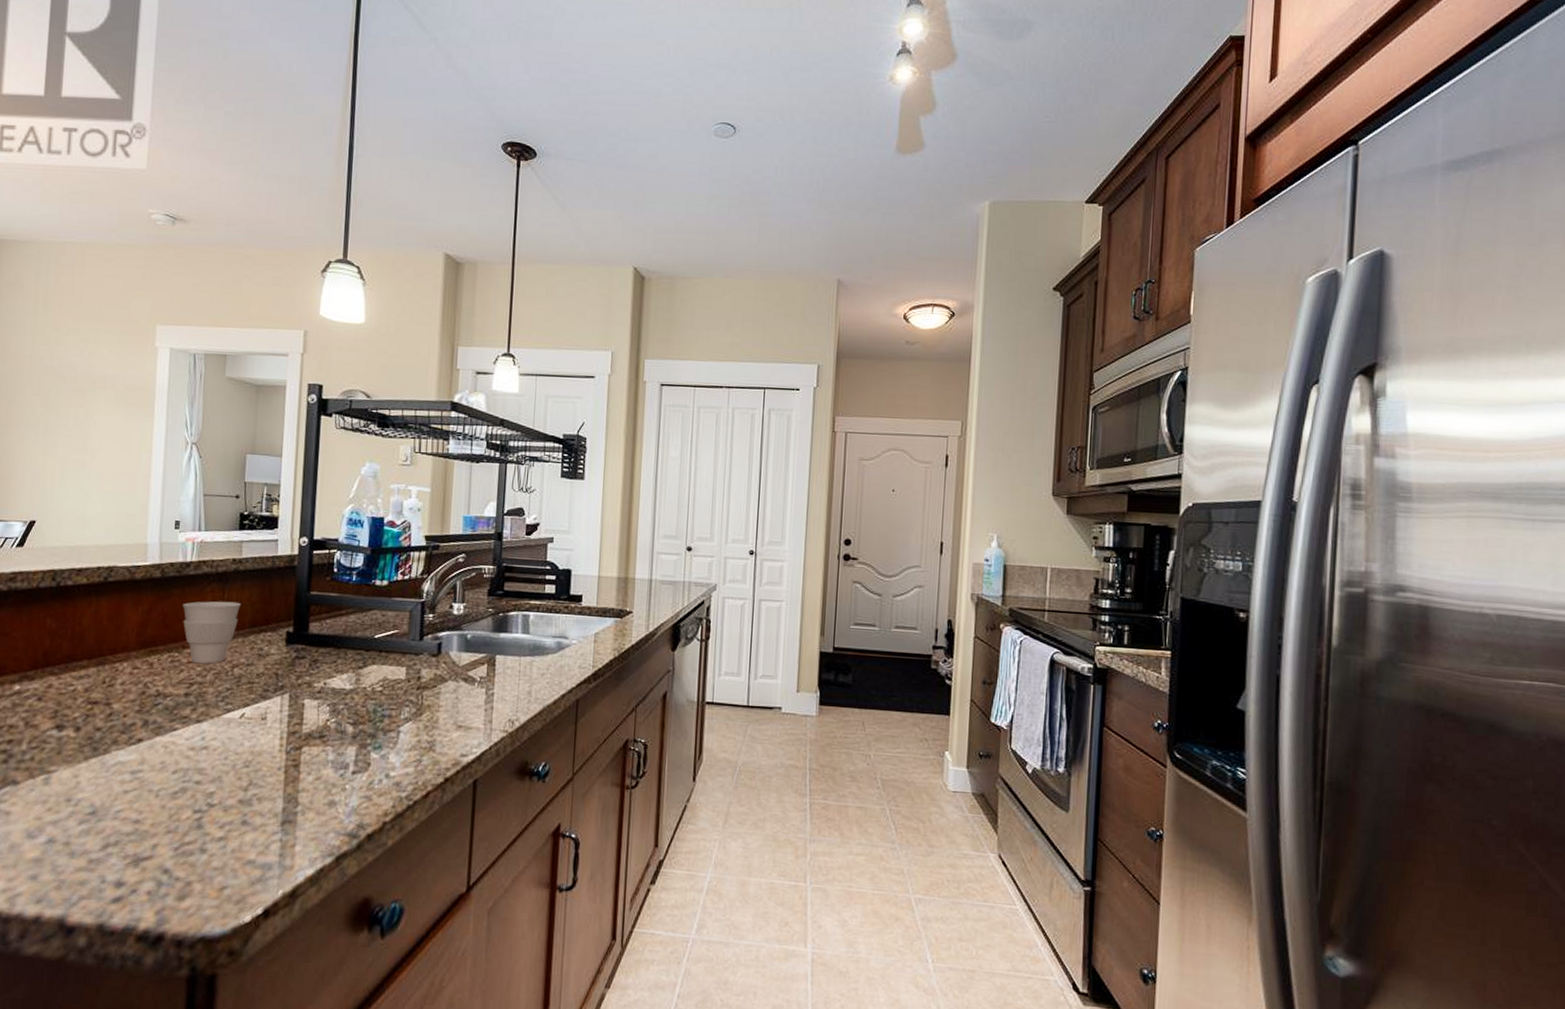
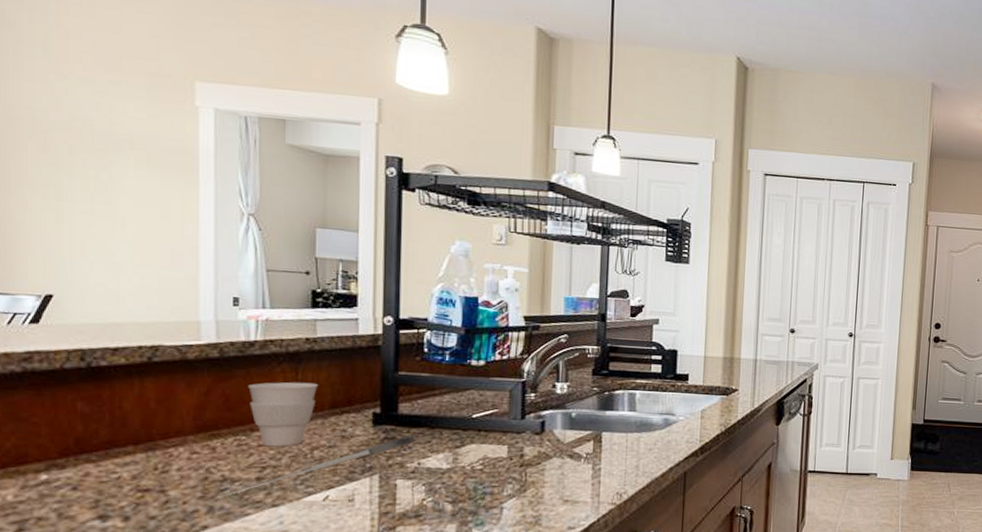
kitchen knife: none [152,654,323,712] -> present [217,435,415,498]

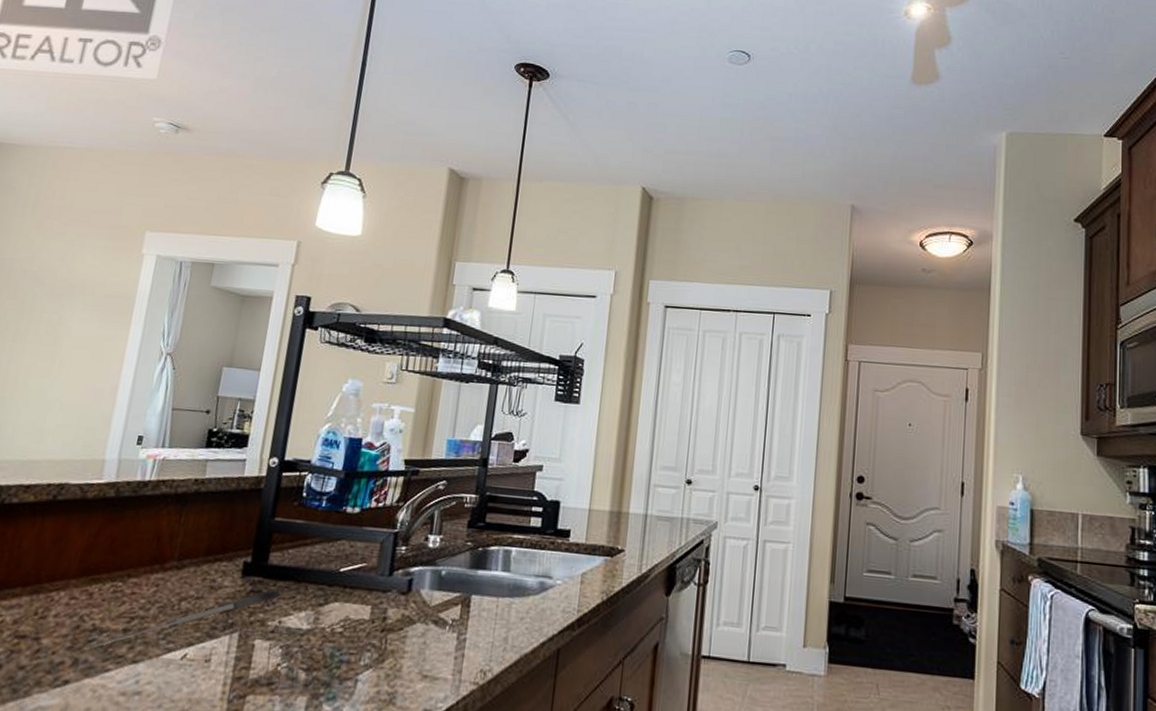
cup: present [248,382,319,448] -> none [132,525,199,597]

